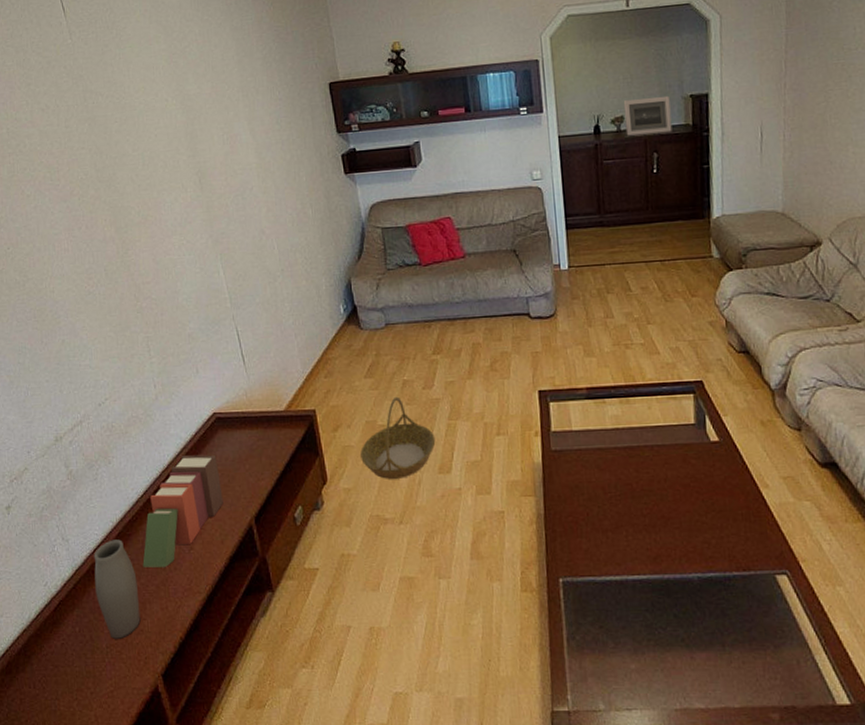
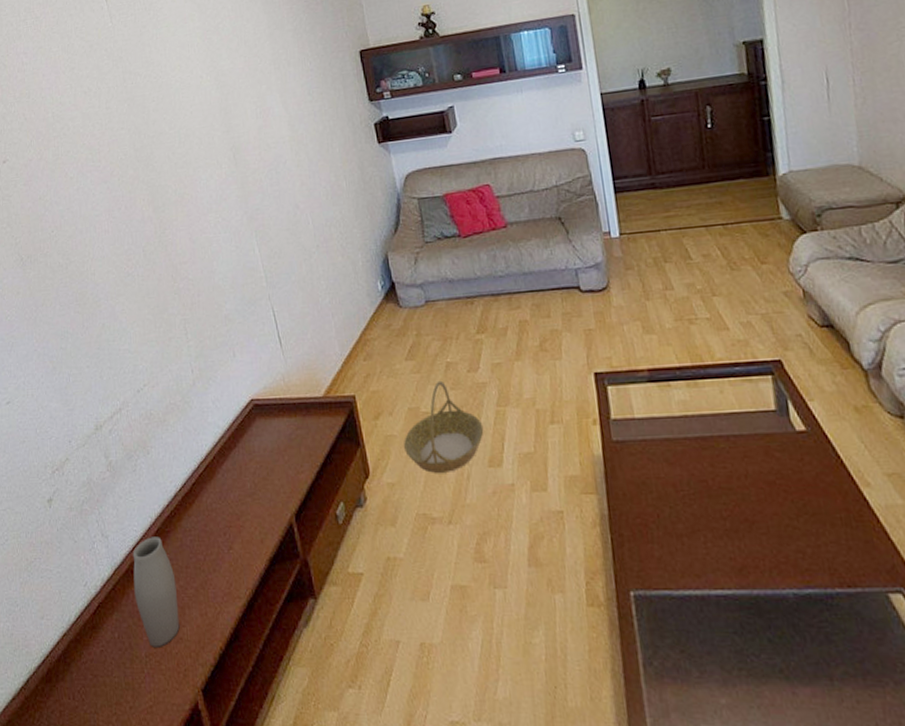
books: present [142,454,223,568] -> none [181,444,262,568]
picture frame: present [623,95,672,136] -> none [668,44,726,90]

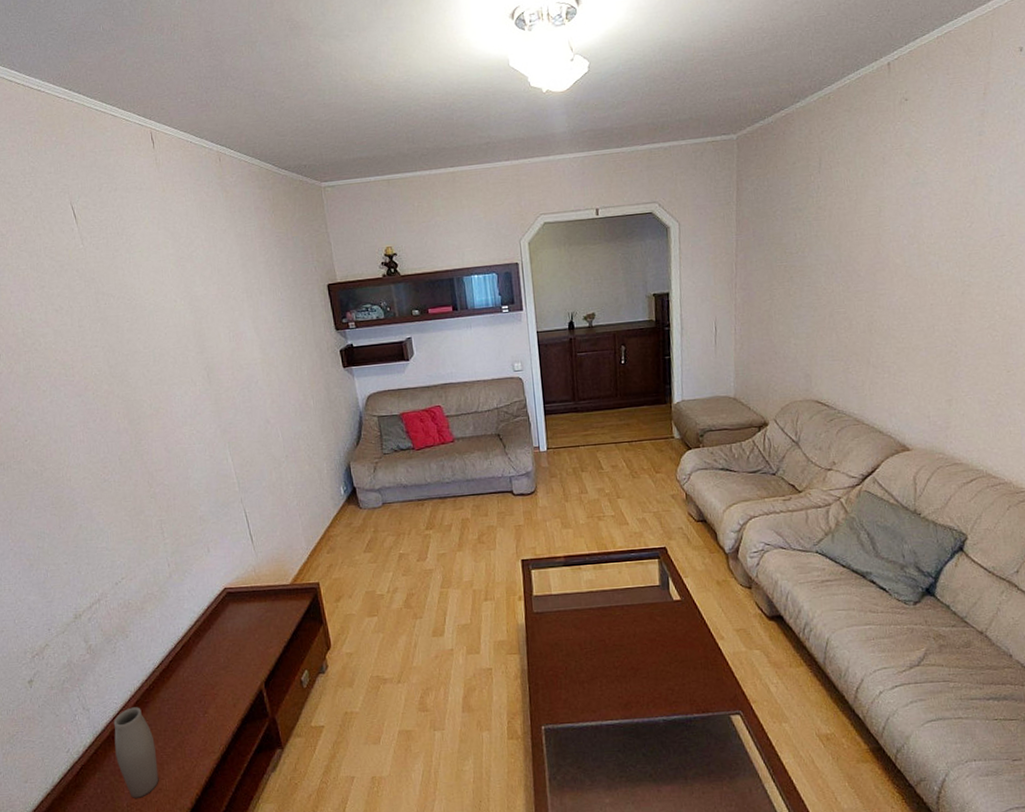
basket: present [404,380,484,473] -> none [361,568,430,643]

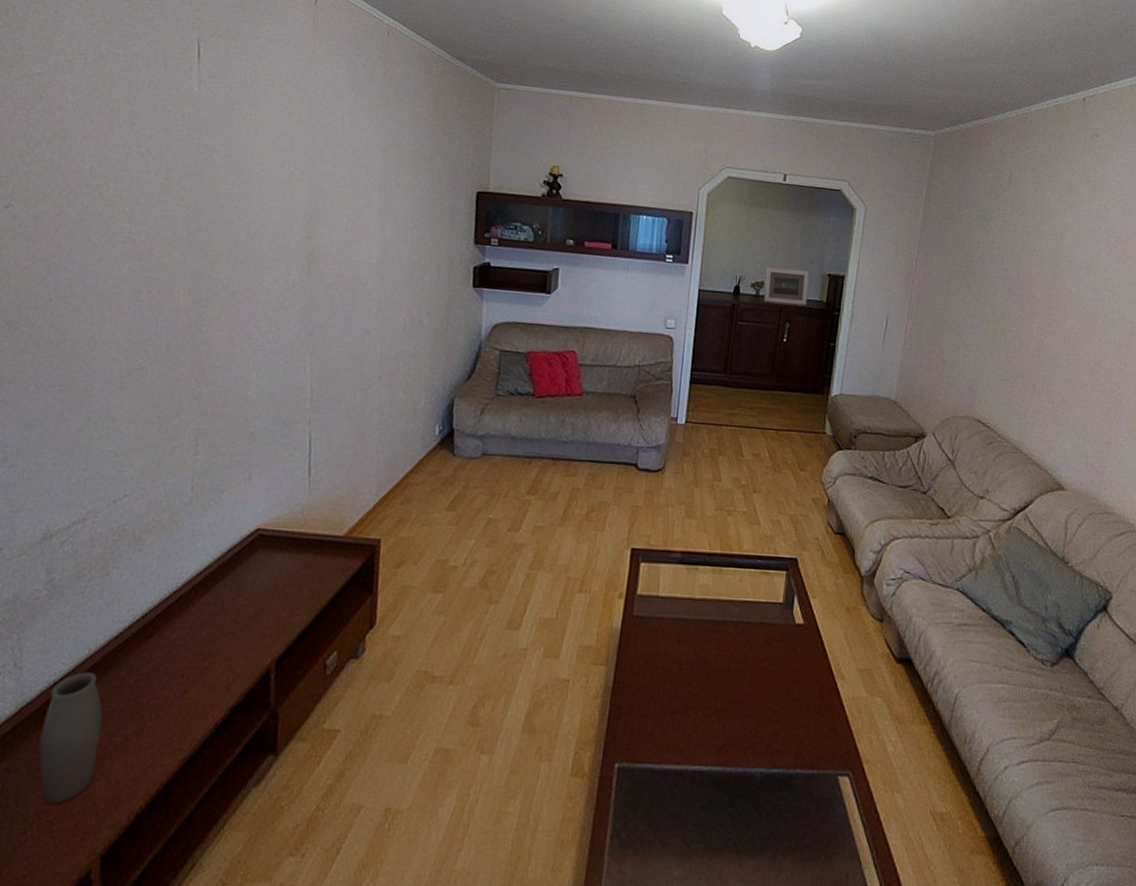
picture frame: none [594,294,638,331] -> present [763,267,809,306]

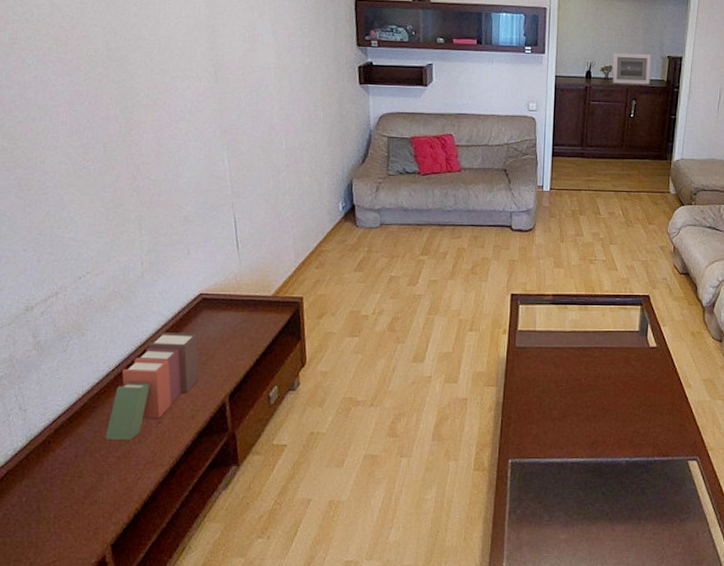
vase: present [39,672,103,804] -> none [49,411,97,509]
books: none [114,575,248,713] -> present [105,332,199,440]

